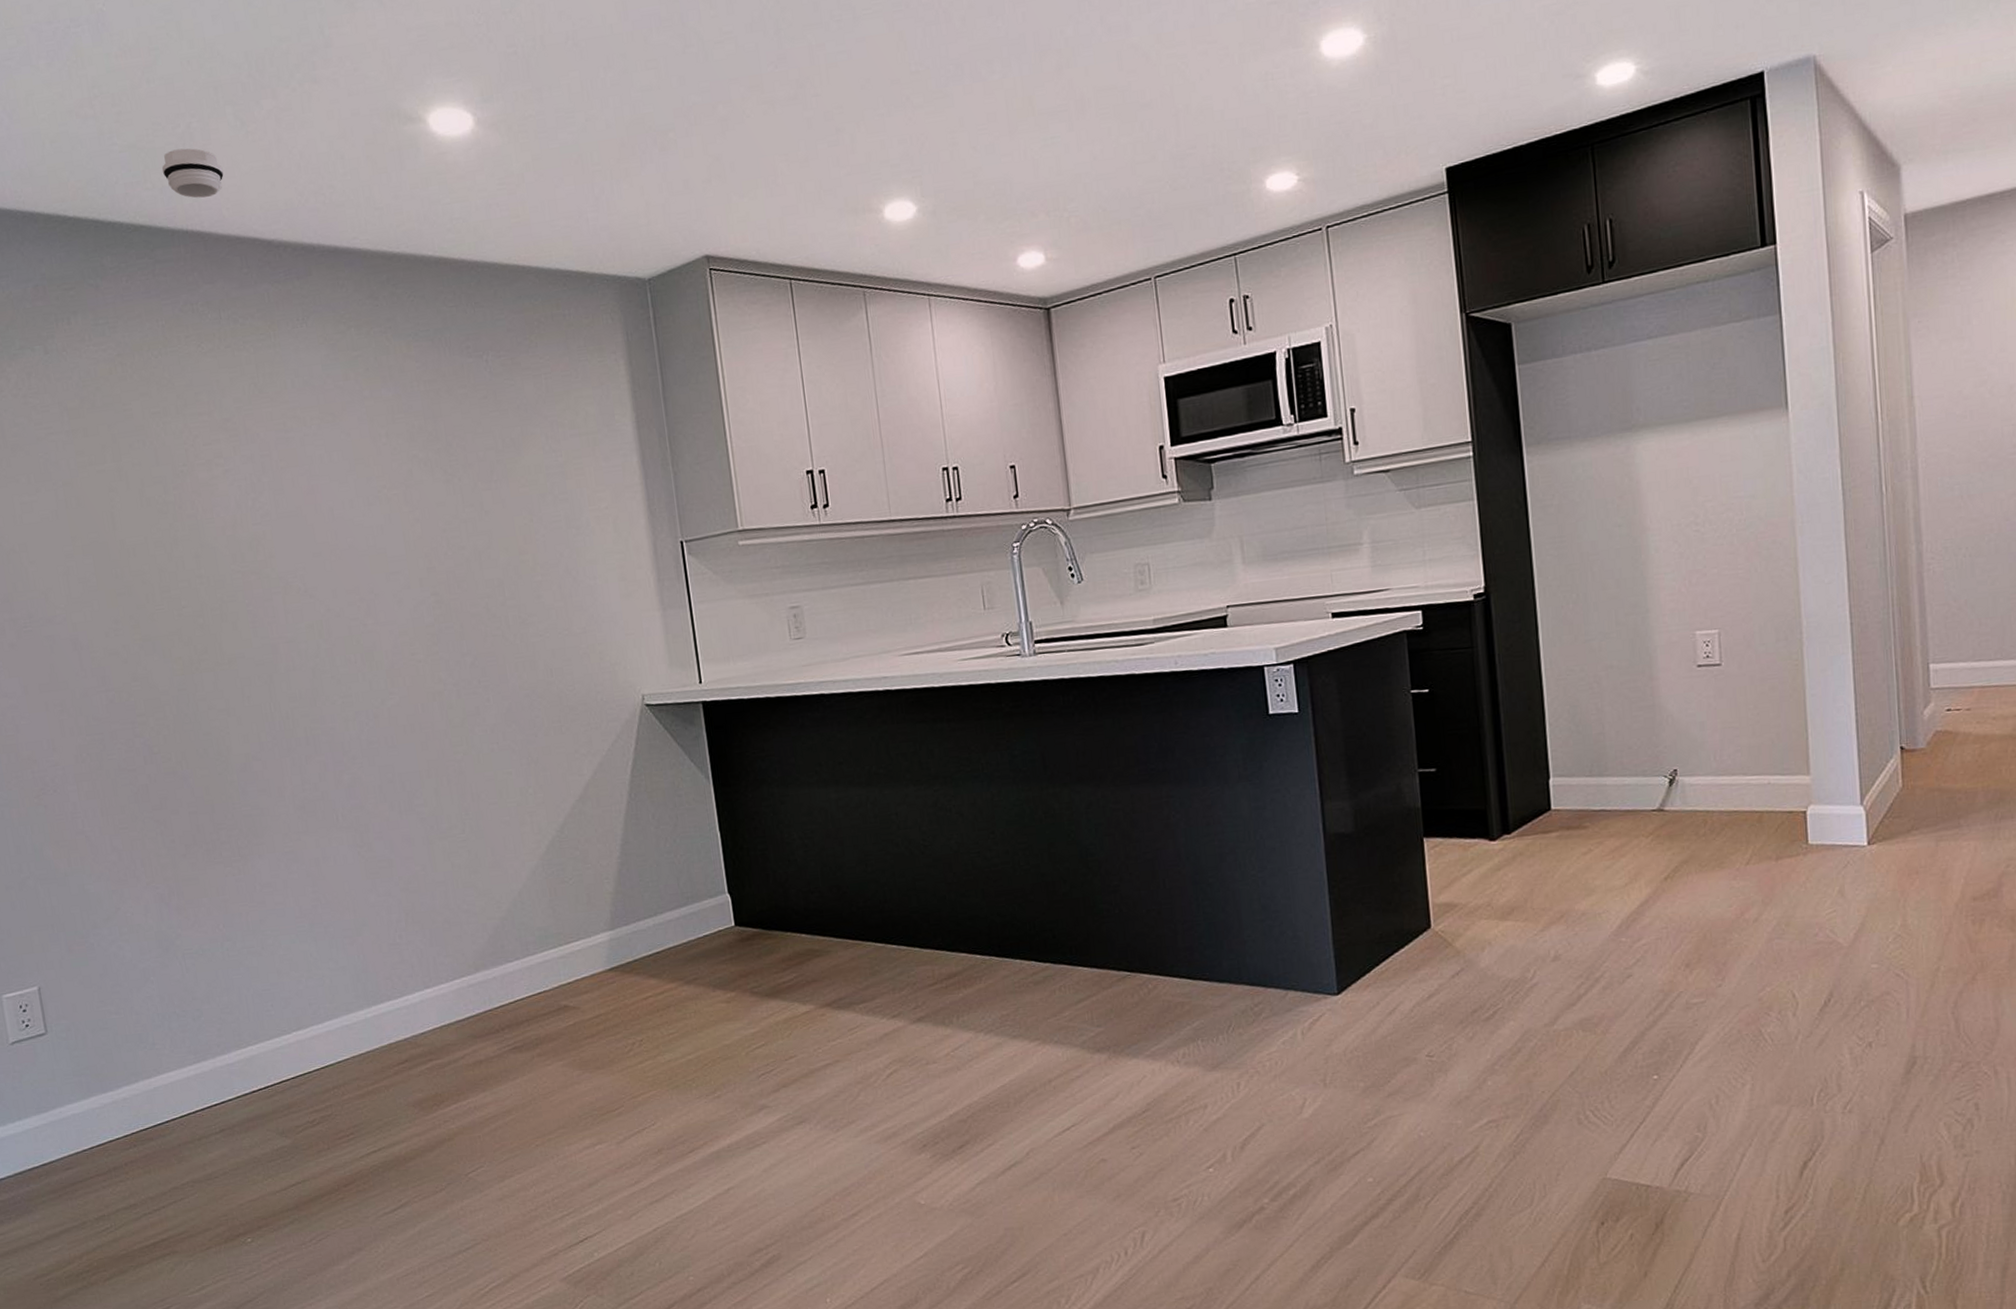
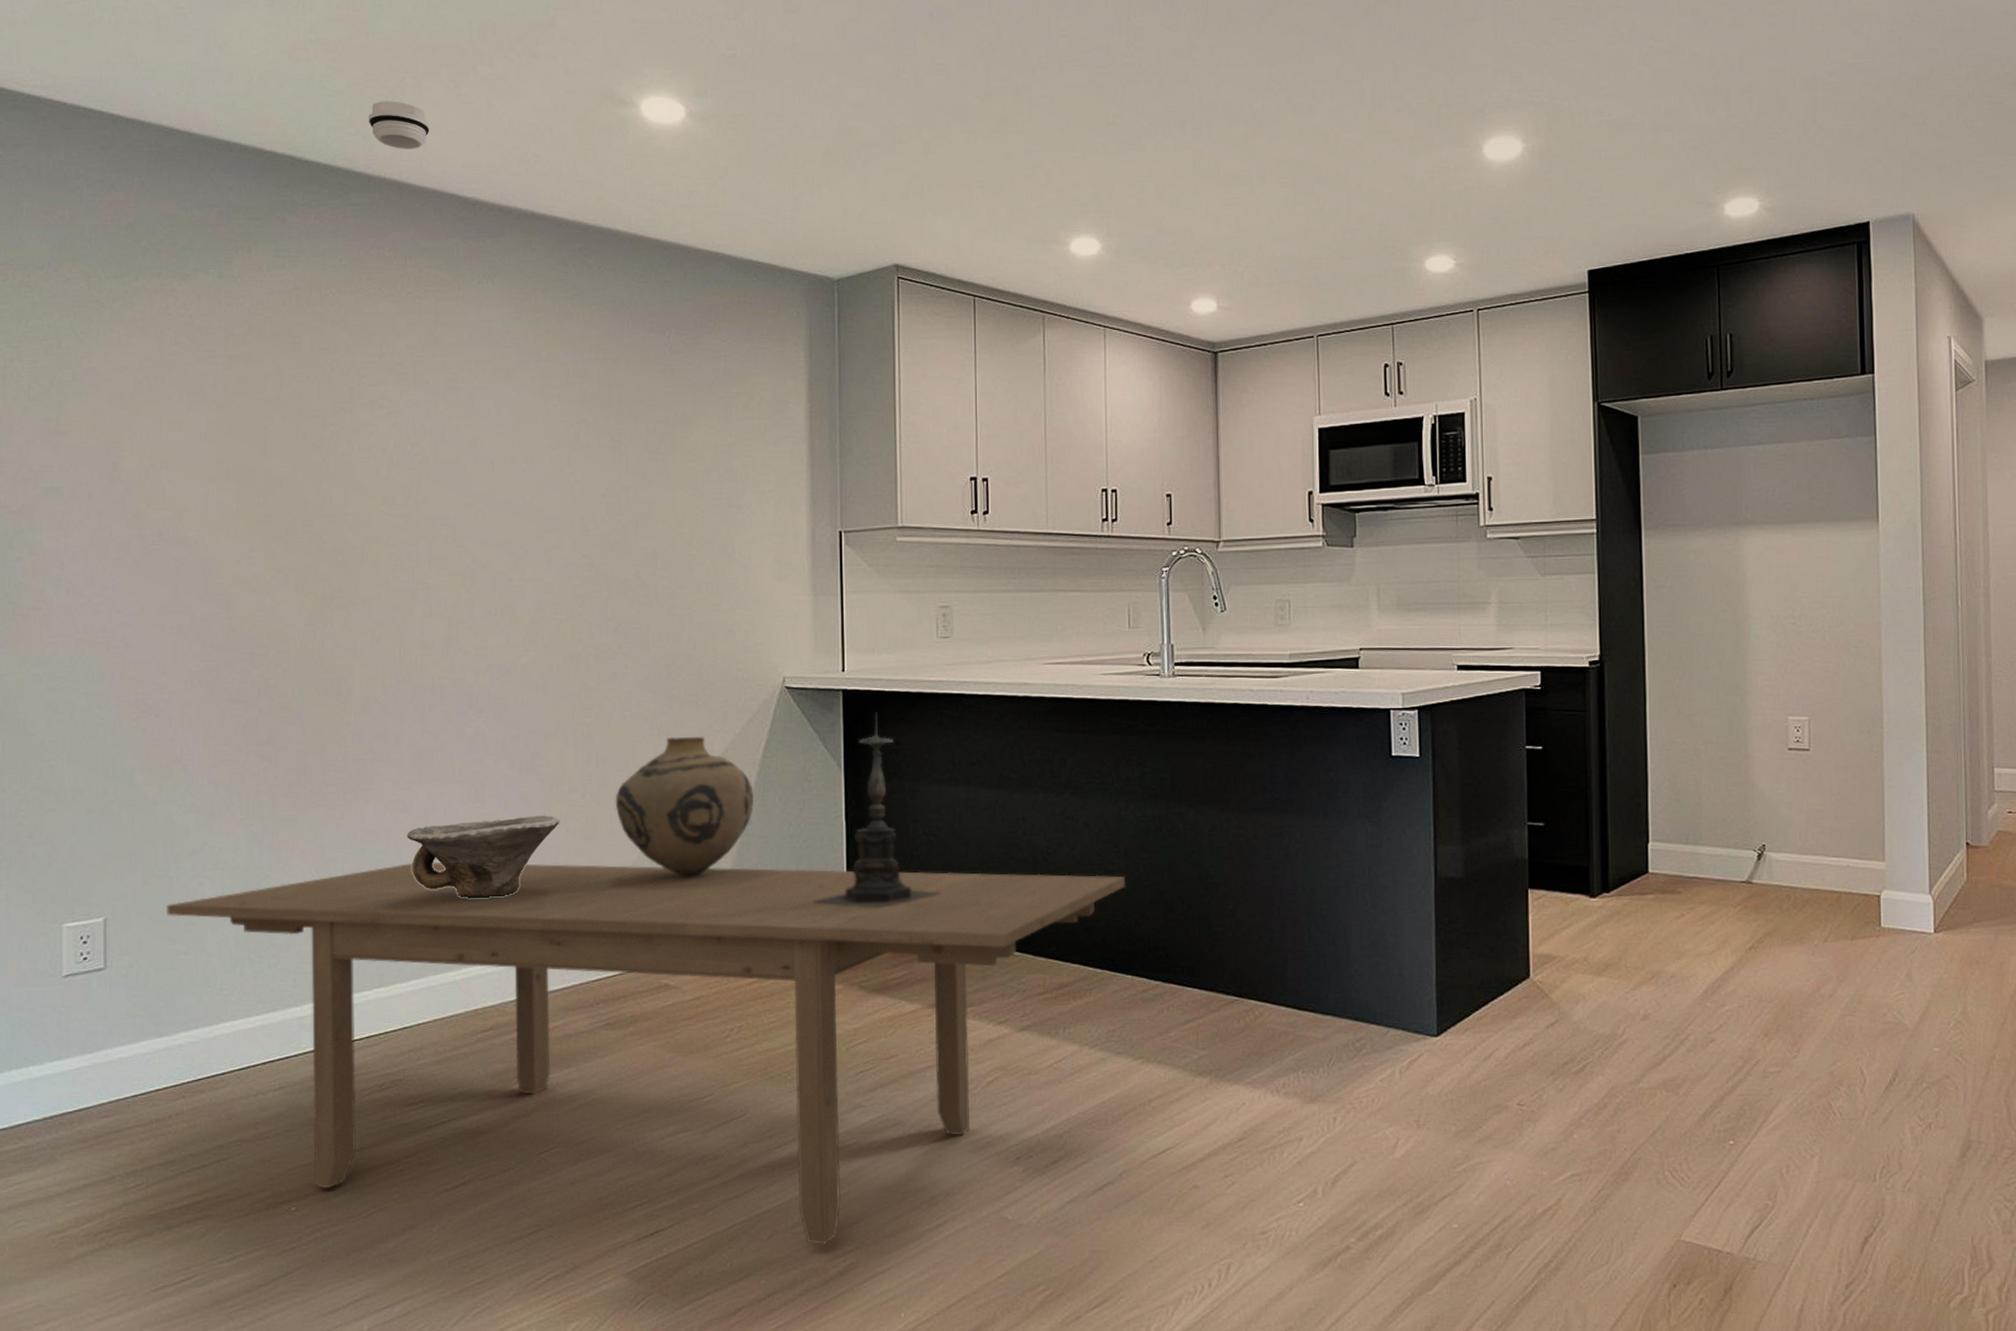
dining table: none [92,862,1006,1240] -> present [166,862,1126,1245]
bowl: none [302,853,445,940] -> present [407,815,560,898]
vase: none [494,761,629,901] -> present [615,736,754,877]
candle holder: none [697,721,822,916] -> present [813,712,942,909]

